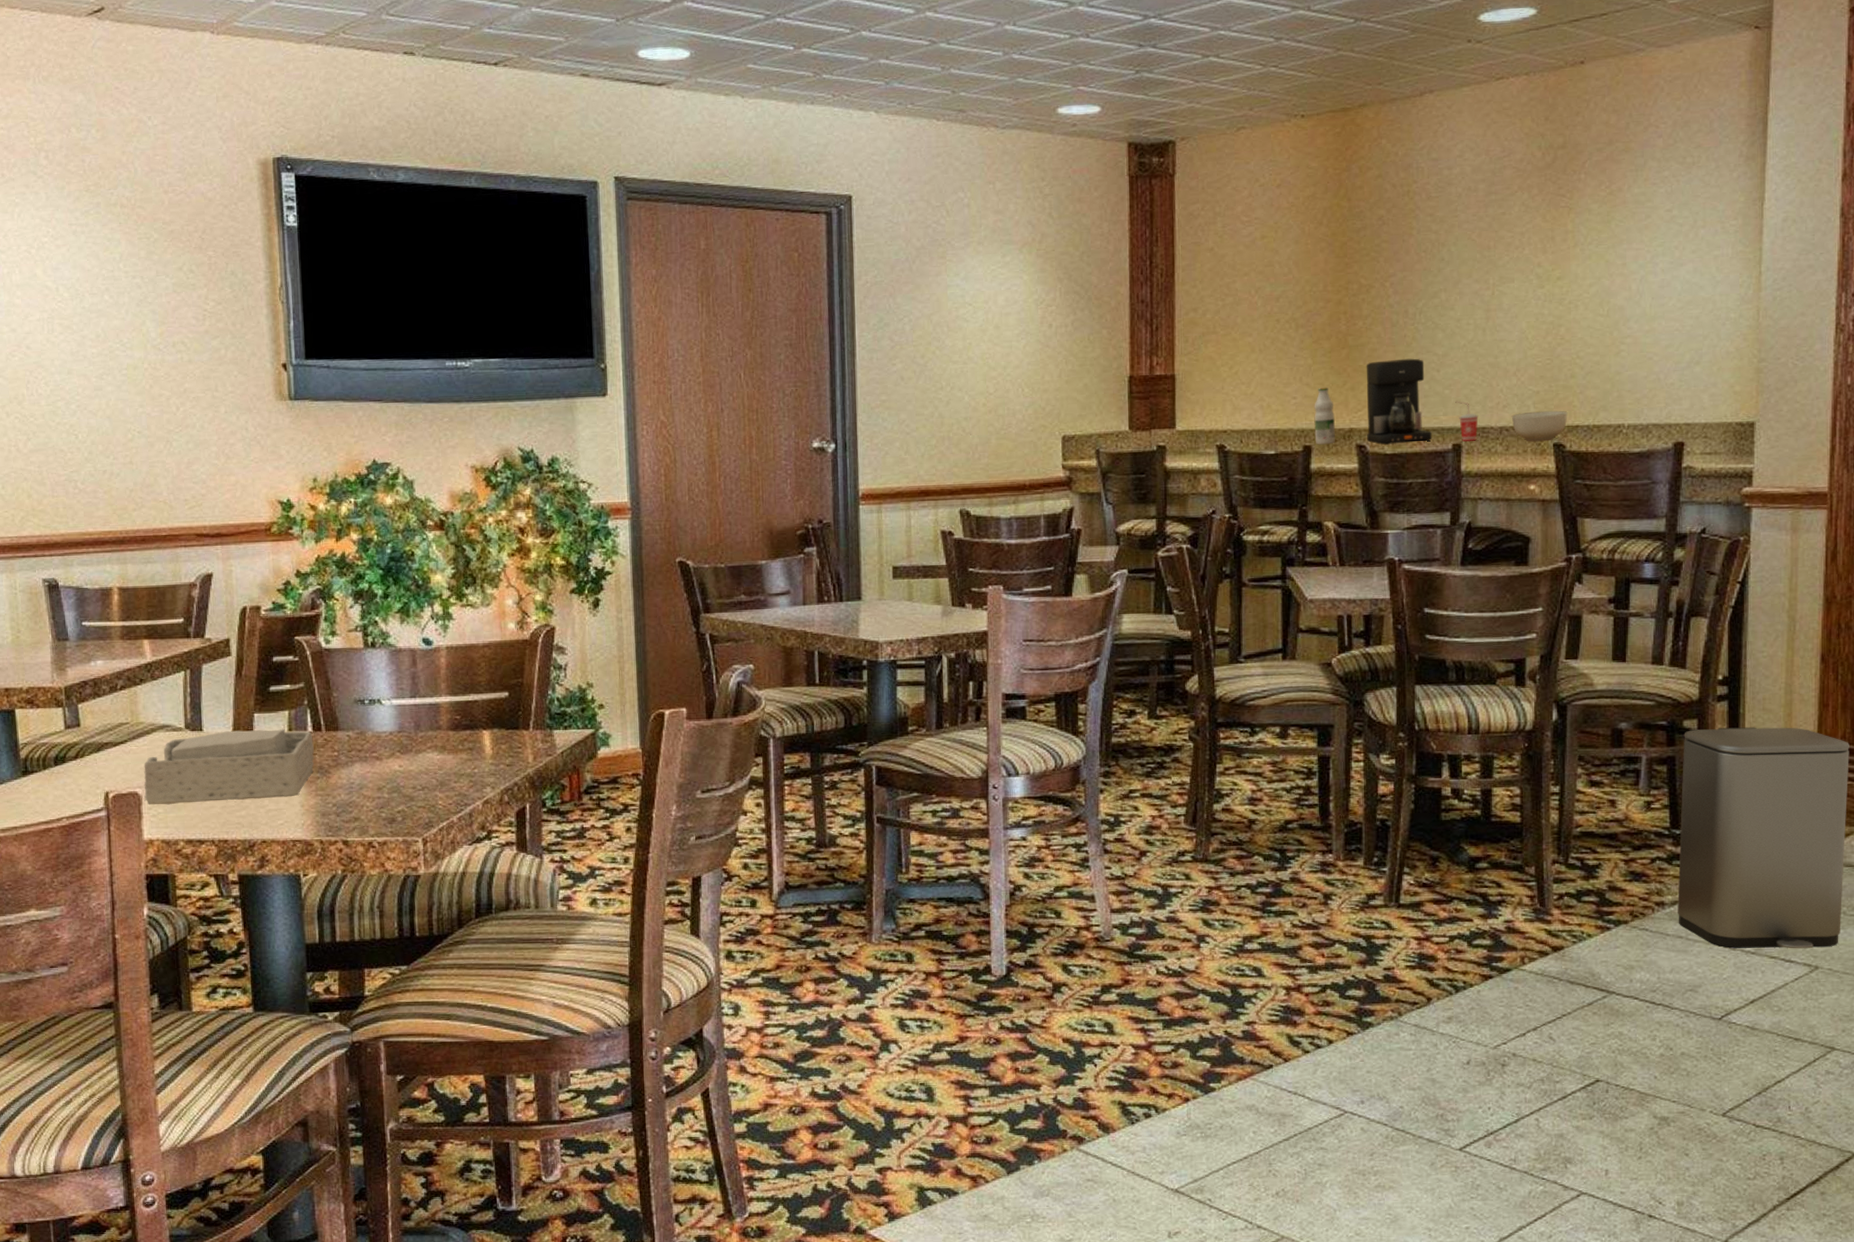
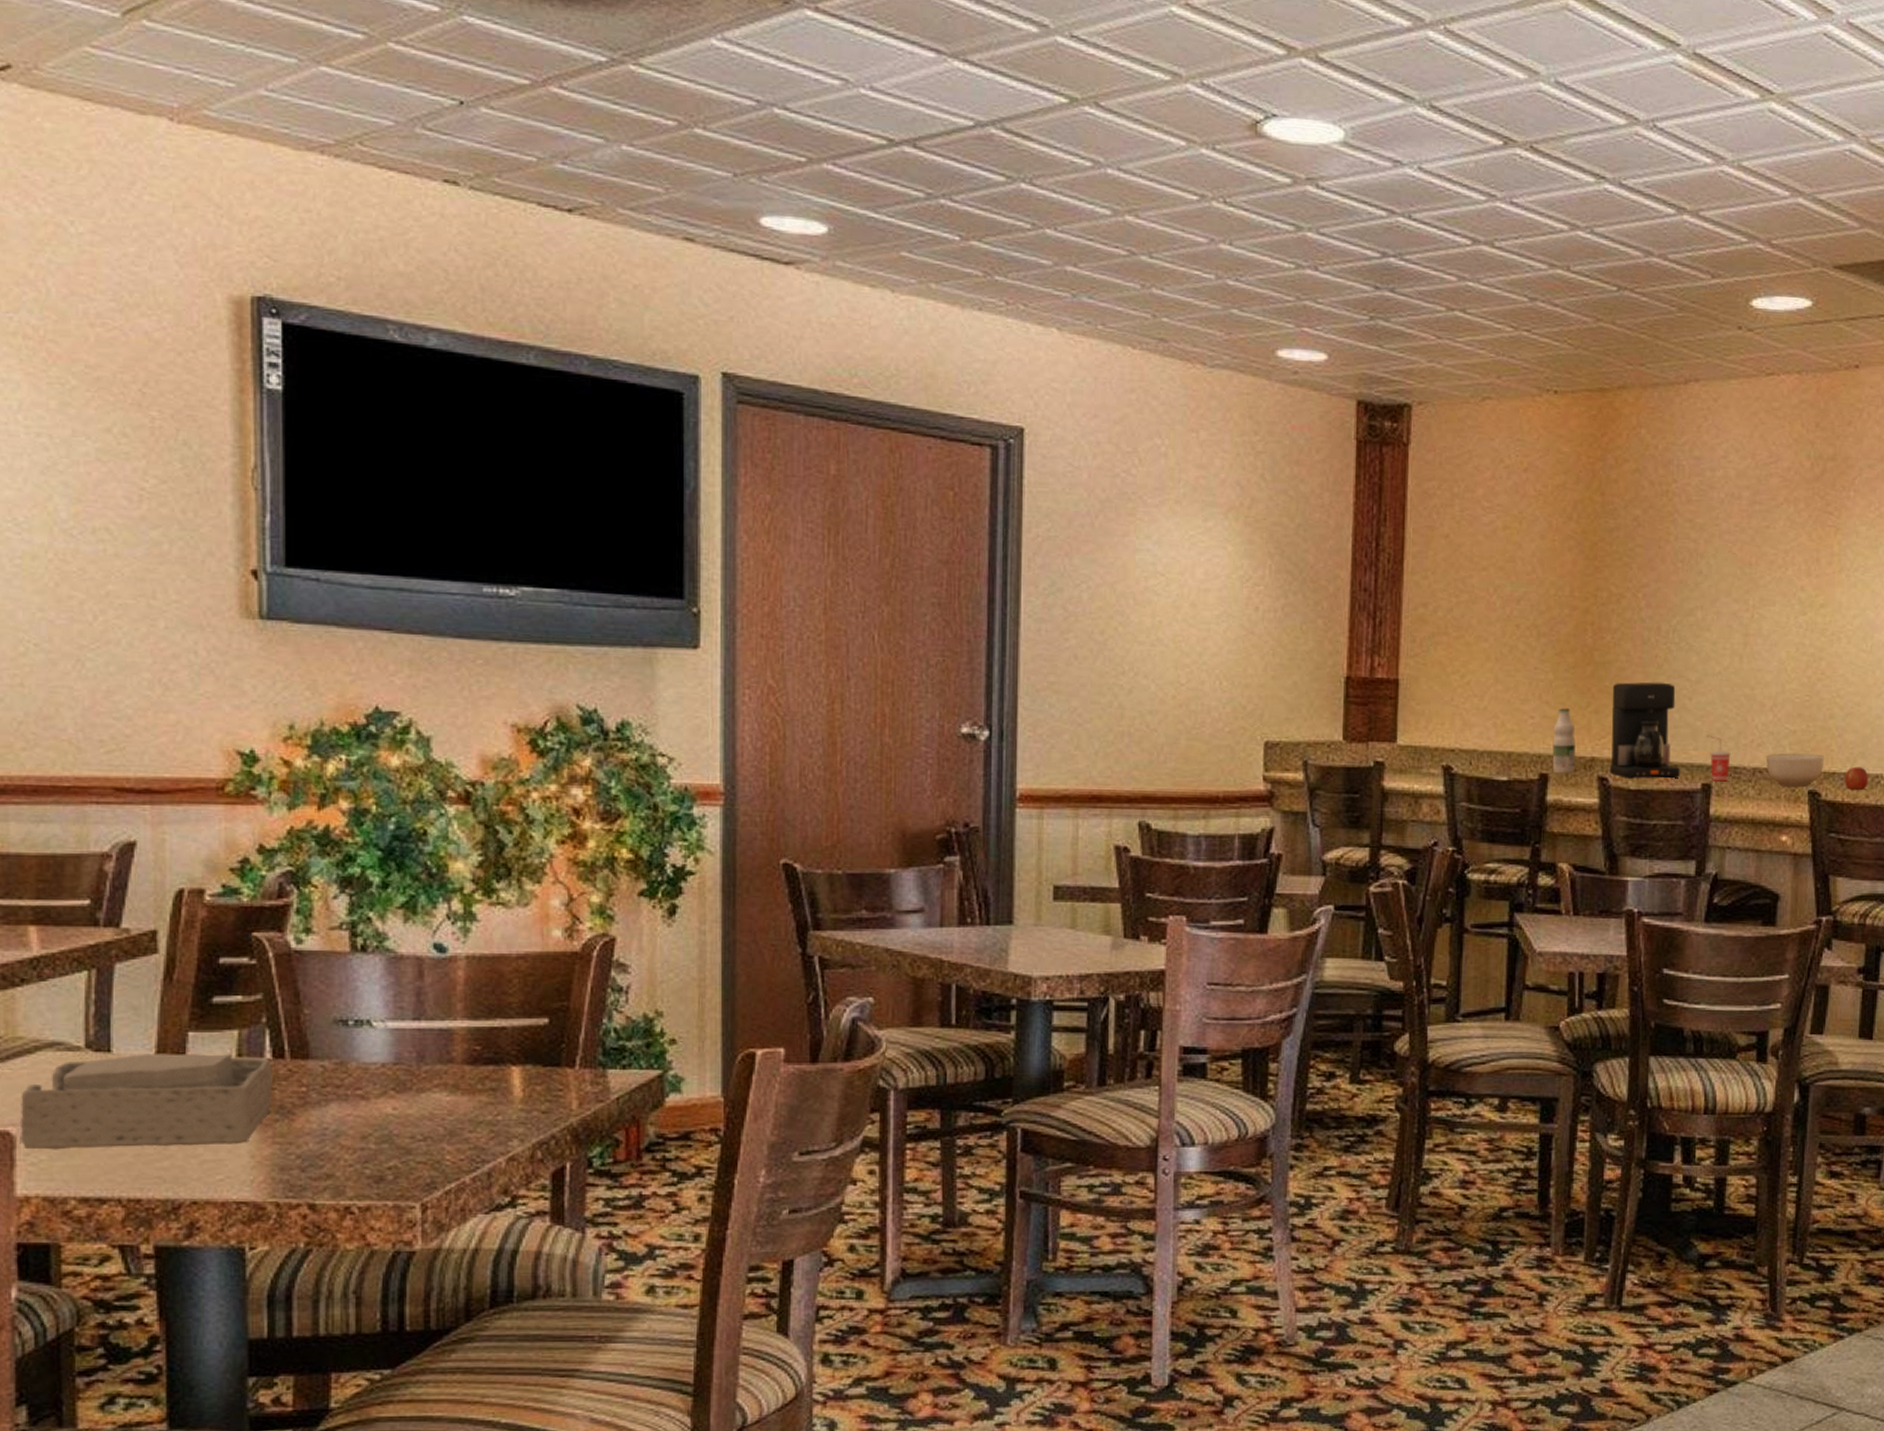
fruit: none [1588,419,1611,441] -> present [1845,766,1869,791]

